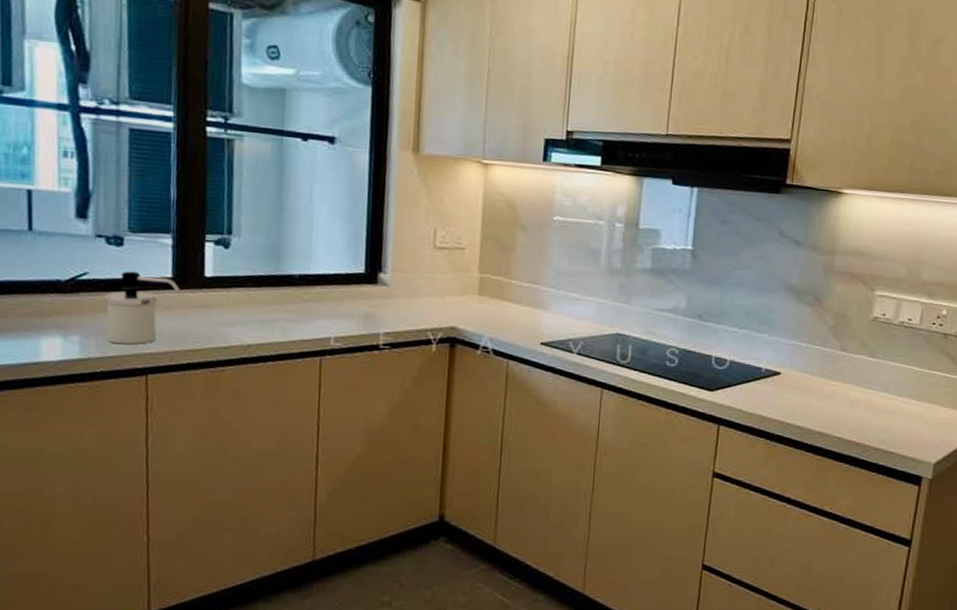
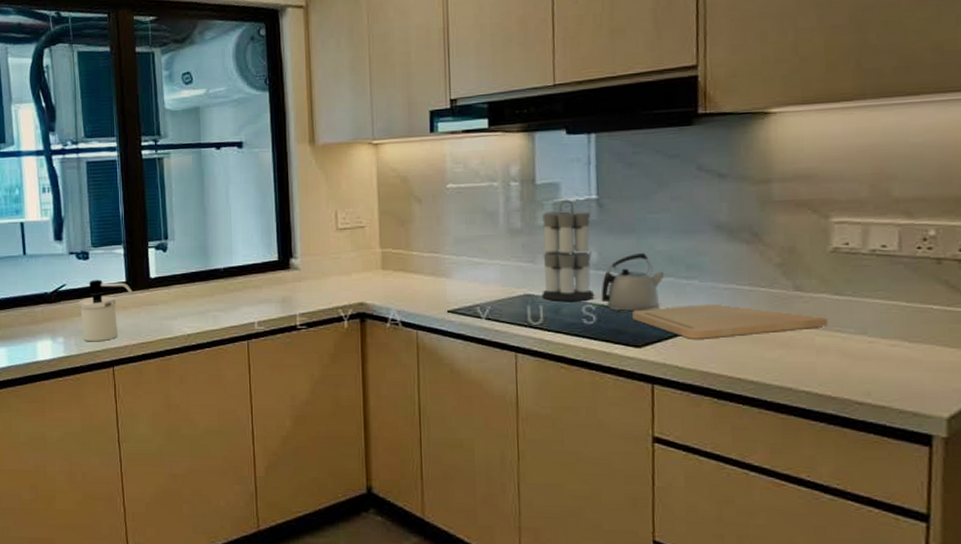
spice rack: none [632,246,685,345] -> present [542,199,595,302]
kettle: none [684,305,743,358] -> present [601,253,666,311]
cutting board: none [709,355,863,387] -> present [632,302,829,339]

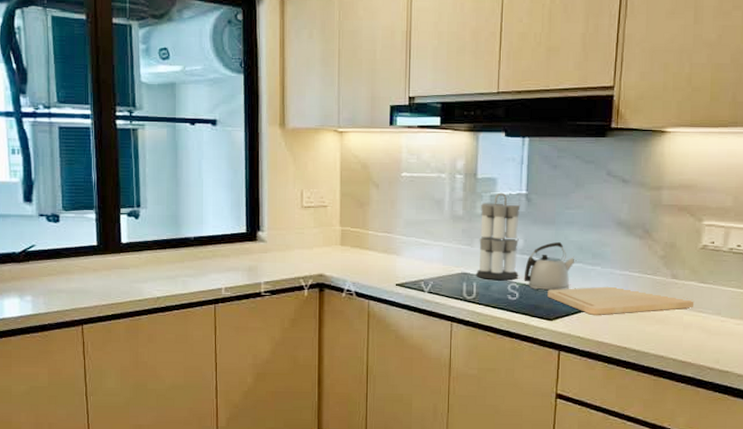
soap dispenser: present [78,279,132,342] -> none [48,242,103,302]

